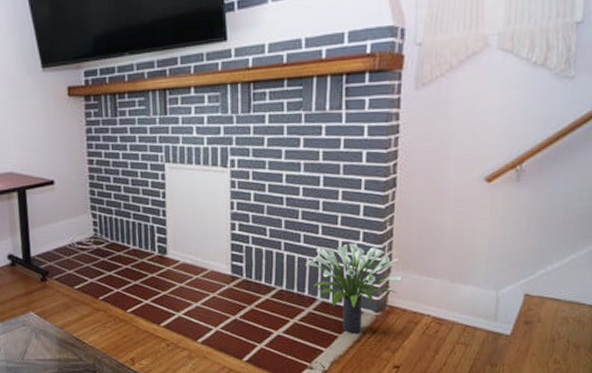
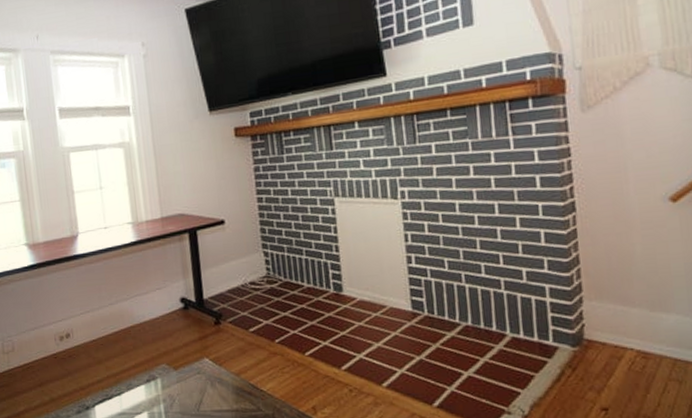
potted plant: present [306,241,402,333] -> none [490,270,597,372]

